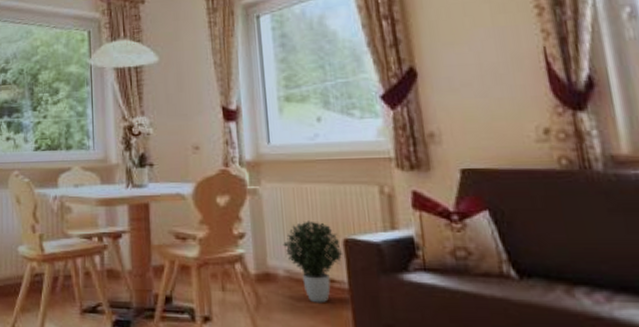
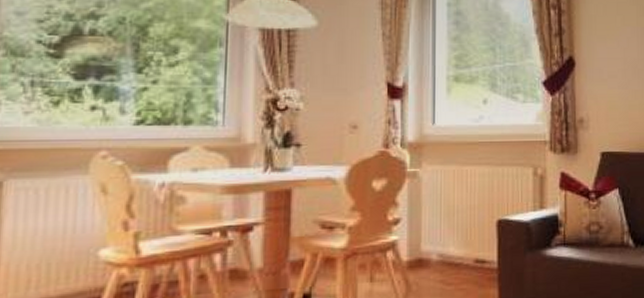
potted plant: present [283,221,343,303] -> none [438,203,495,285]

